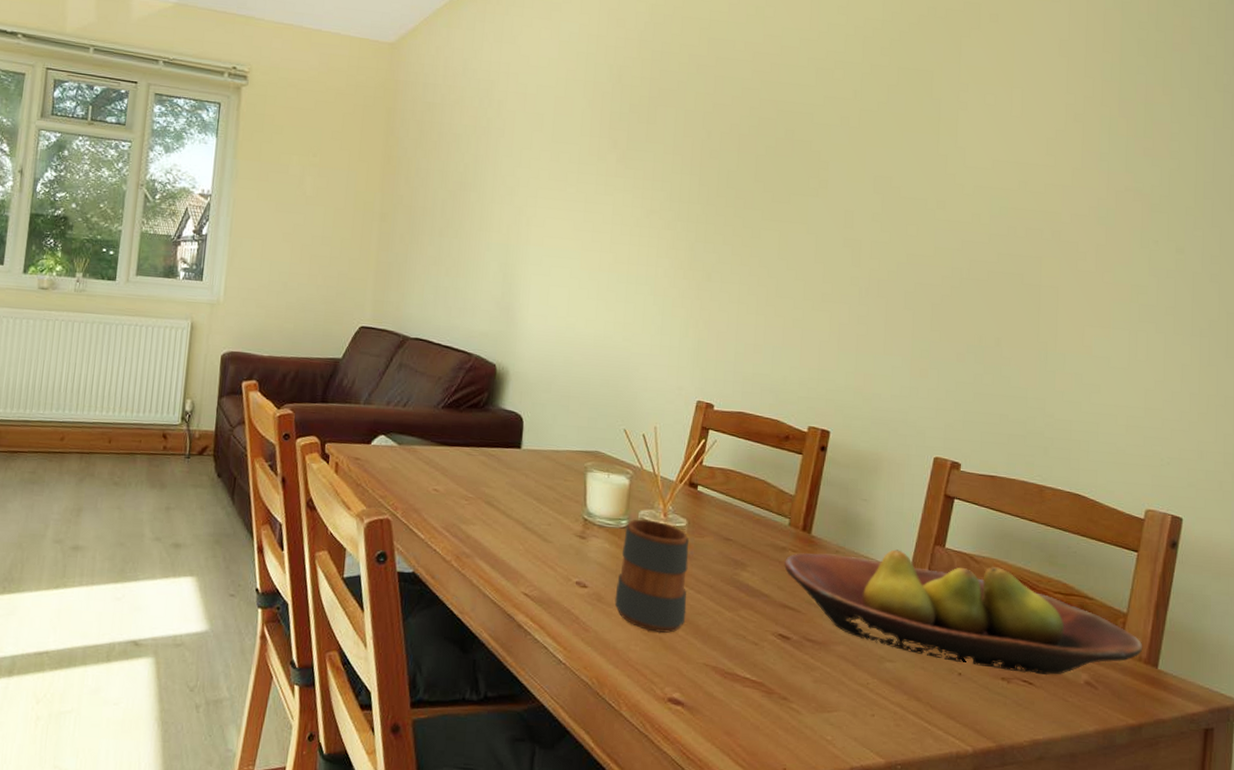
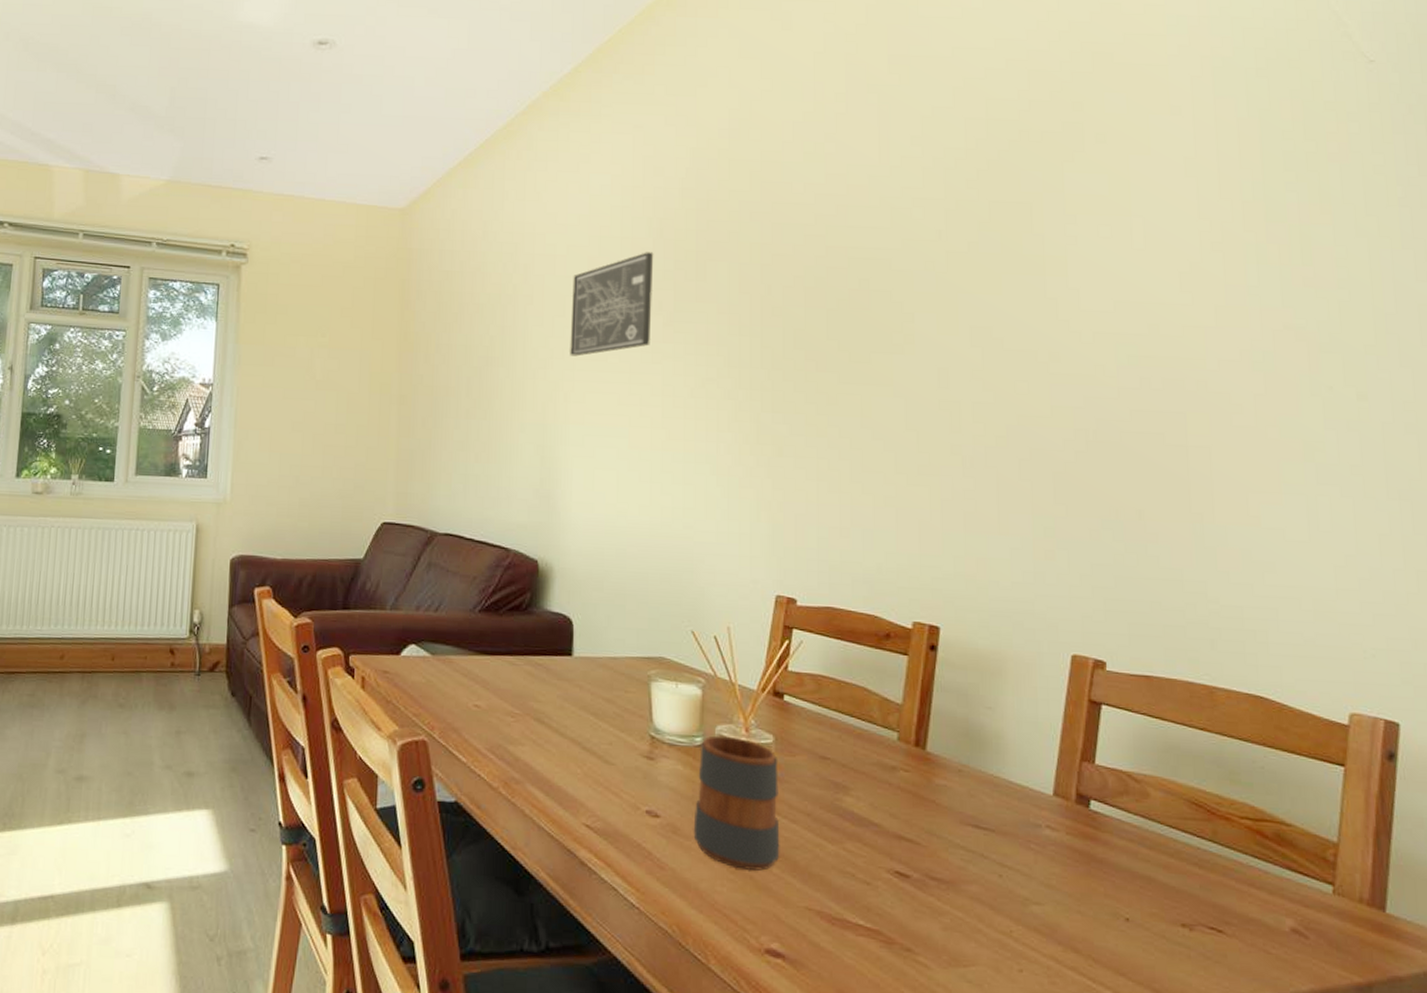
wall art: none [534,95,612,186] -> present [570,252,654,357]
fruit bowl: present [784,549,1143,676] -> none [896,767,1364,921]

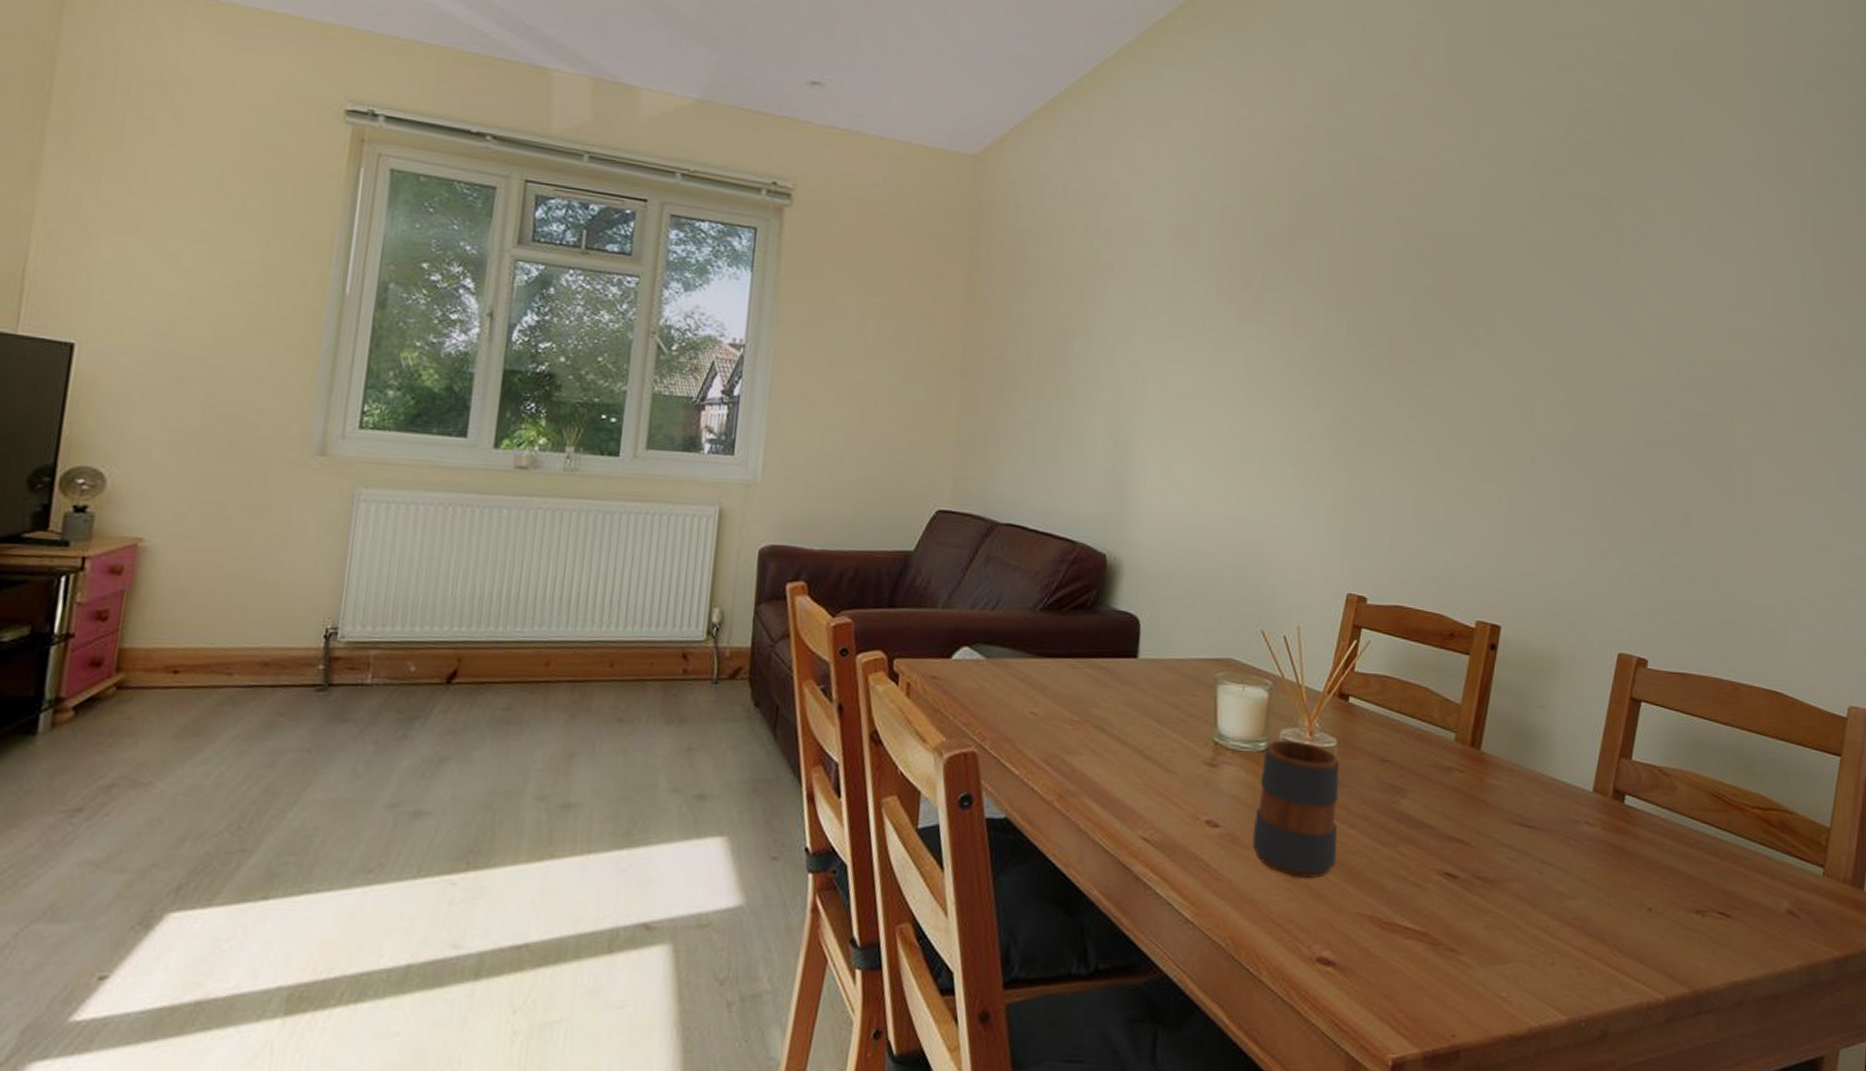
wall art: present [570,252,654,357] -> none [1151,222,1244,333]

